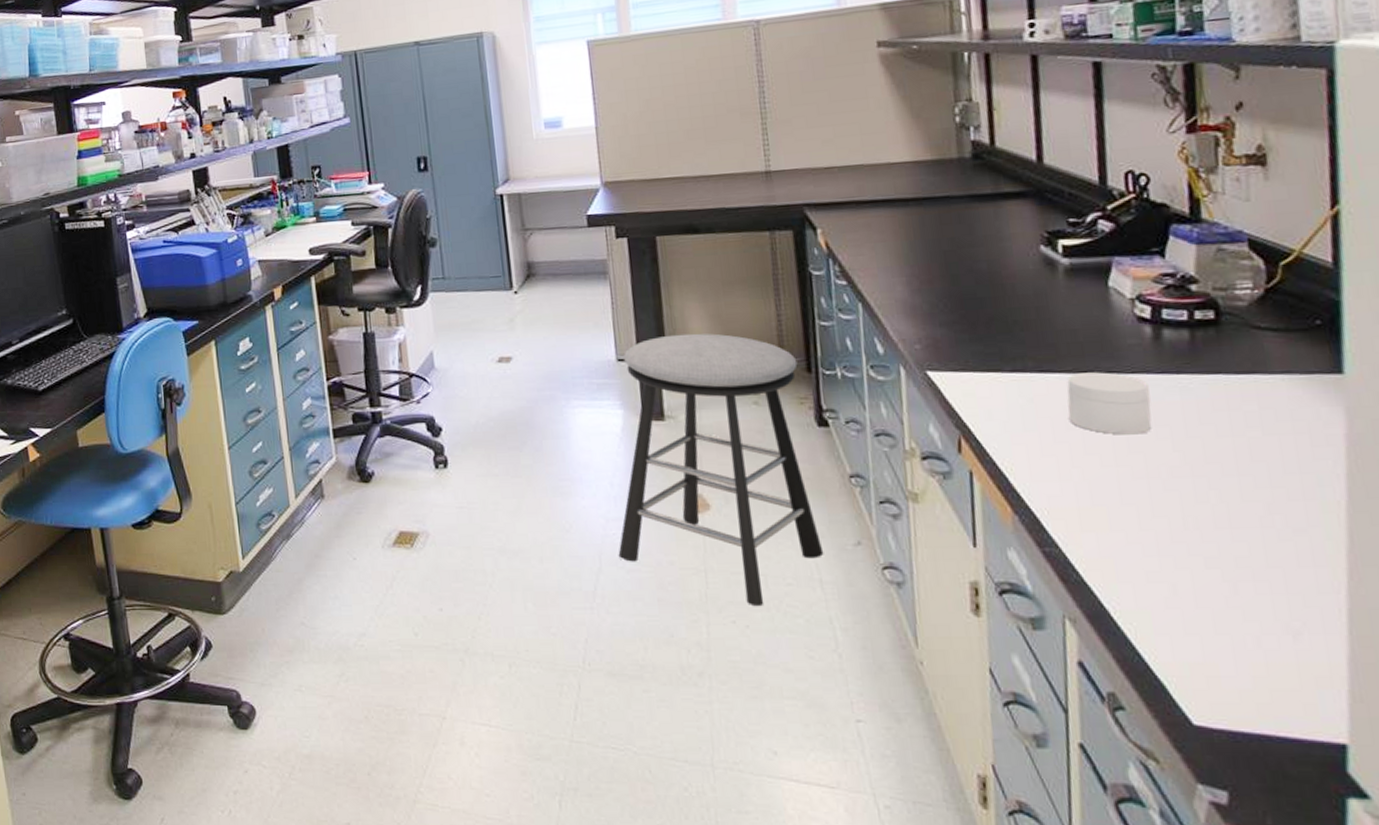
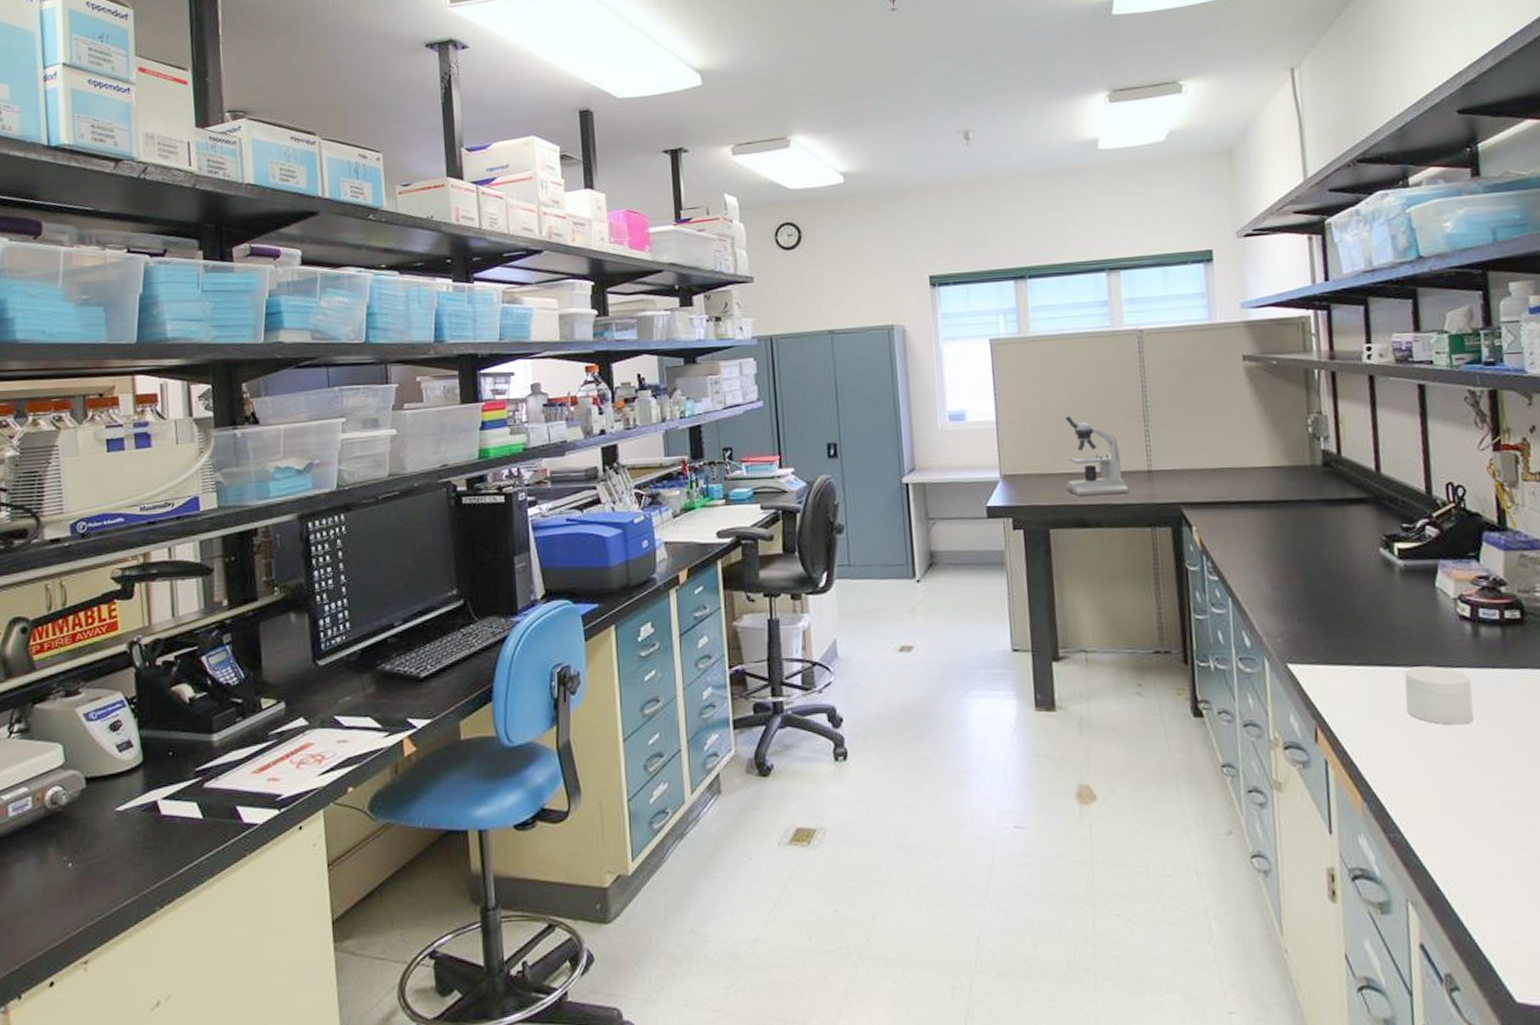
stool: present [618,333,824,605] -> none [1010,624,1200,898]
microscope: none [671,116,745,202] -> present [1064,415,1129,497]

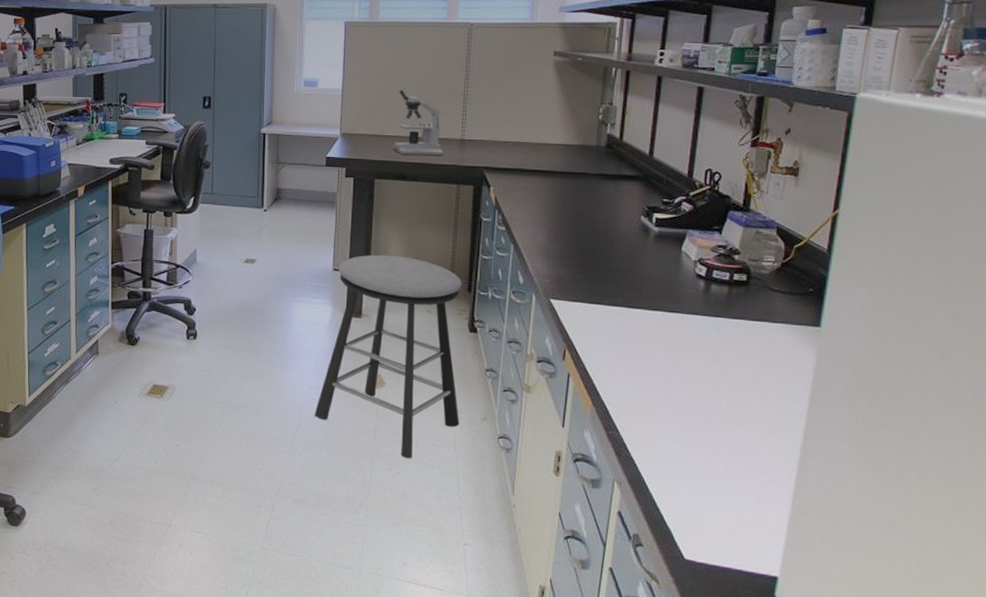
stool: none [1010,624,1200,898] -> present [314,254,462,458]
jar: present [1404,666,1474,725] -> none [640,310,696,357]

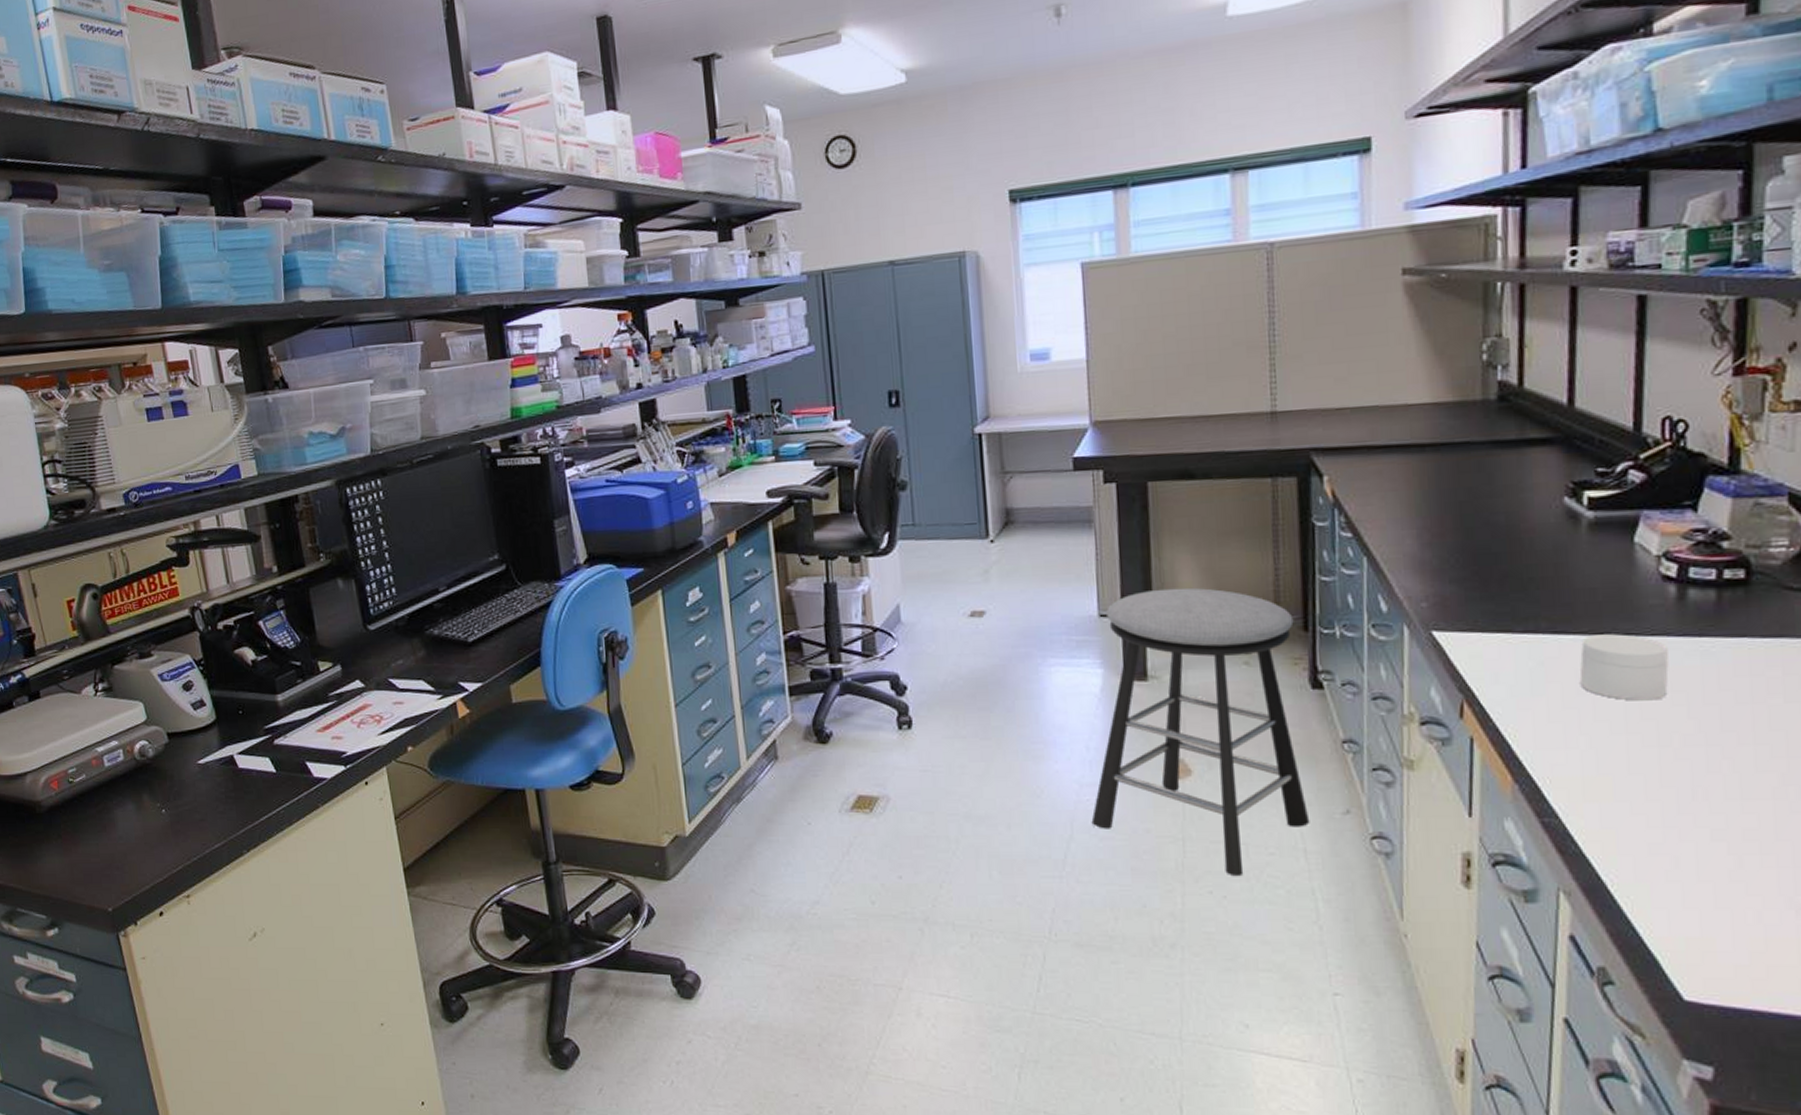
microscope: present [392,89,443,156] -> none [1168,349,1247,444]
jar: none [640,310,696,357] -> present [1579,634,1669,701]

